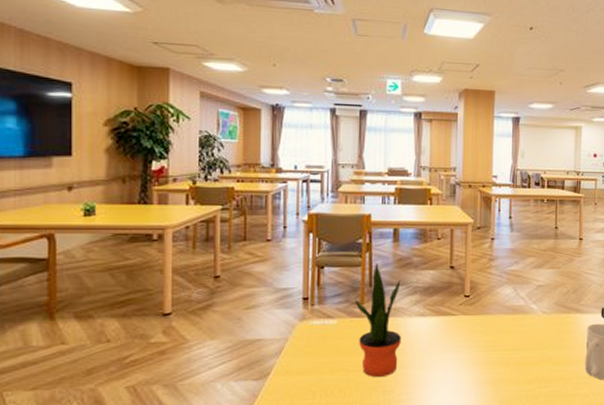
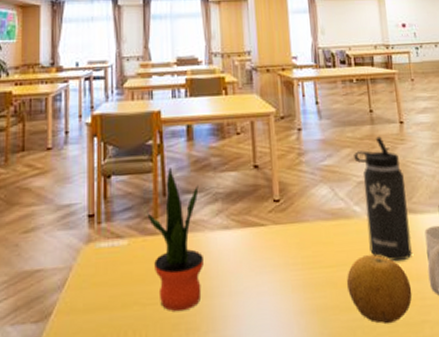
fruit: none [518,343,570,395] -> present [346,254,412,324]
thermos bottle: none [537,249,576,349] -> present [354,136,412,262]

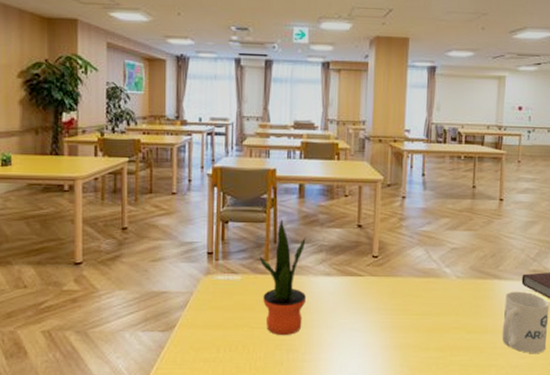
fruit: present [346,254,412,324] -> none [428,309,486,364]
thermos bottle: present [354,136,412,262] -> none [451,210,495,317]

